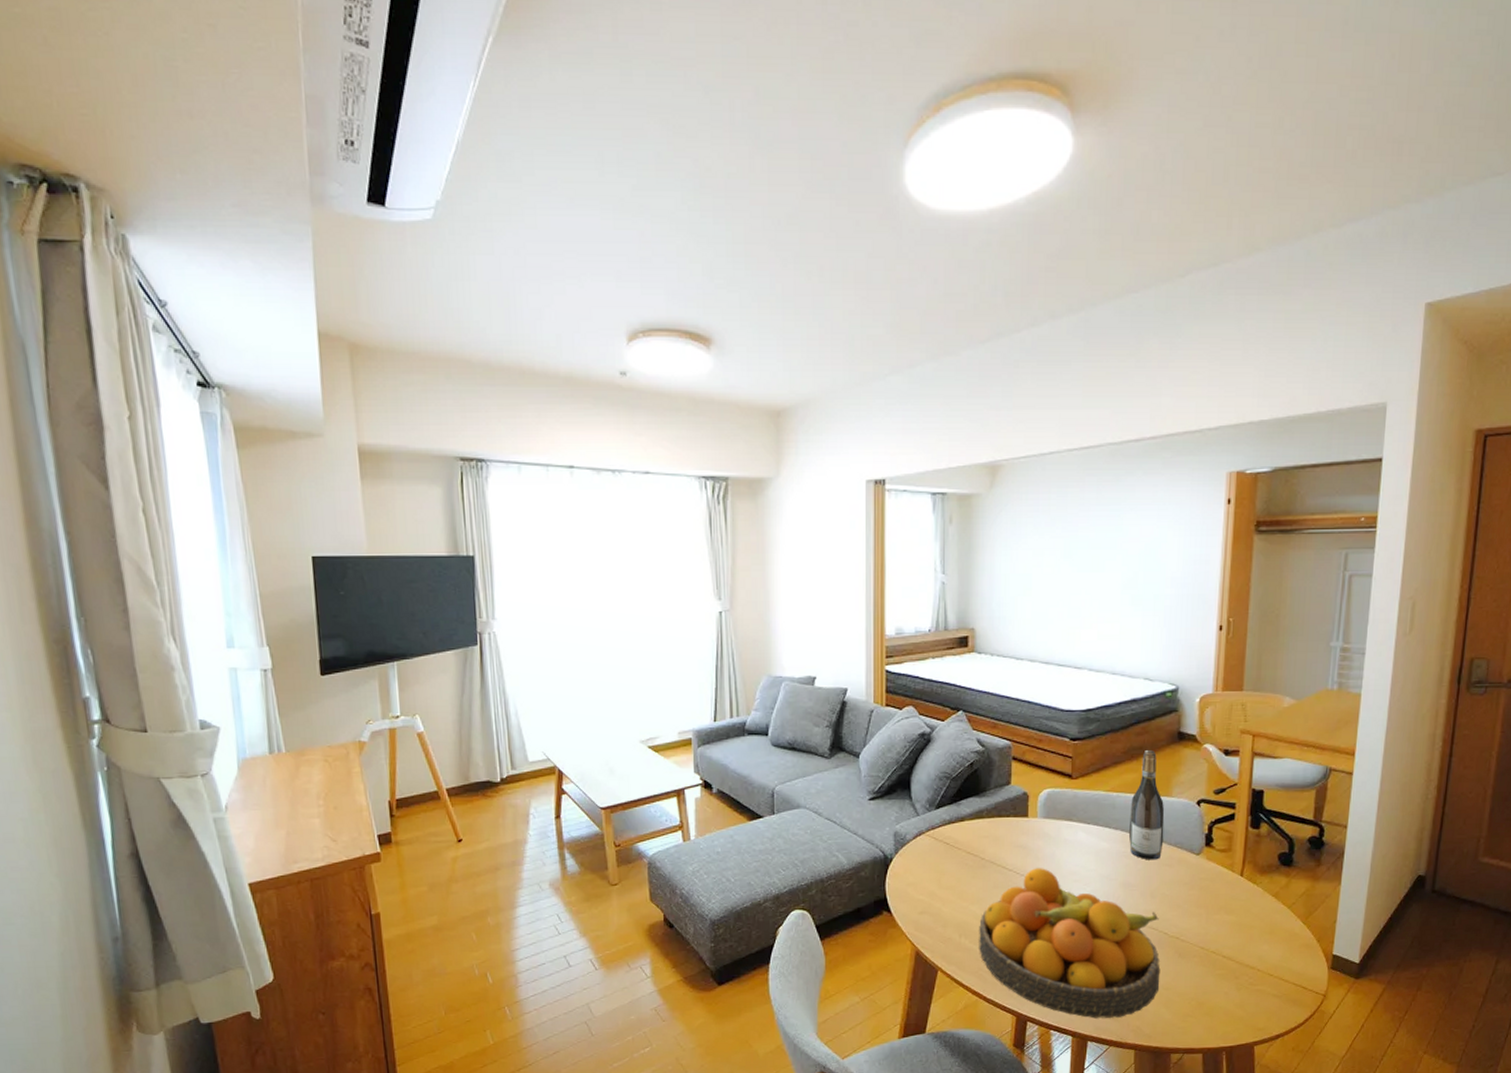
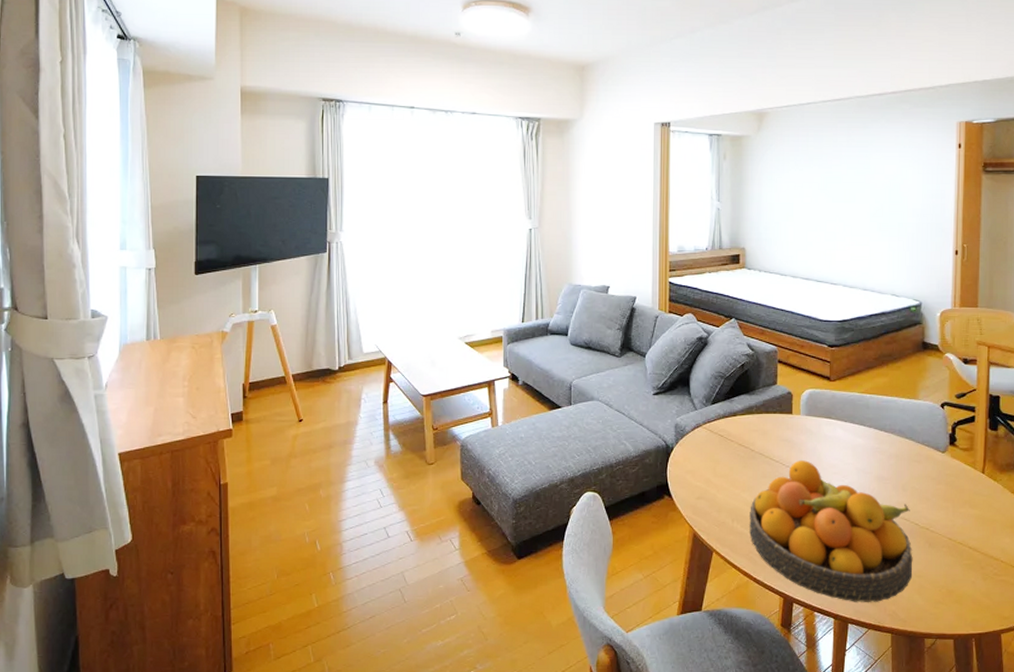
wine bottle: present [1128,750,1165,860] -> none [881,358,913,456]

